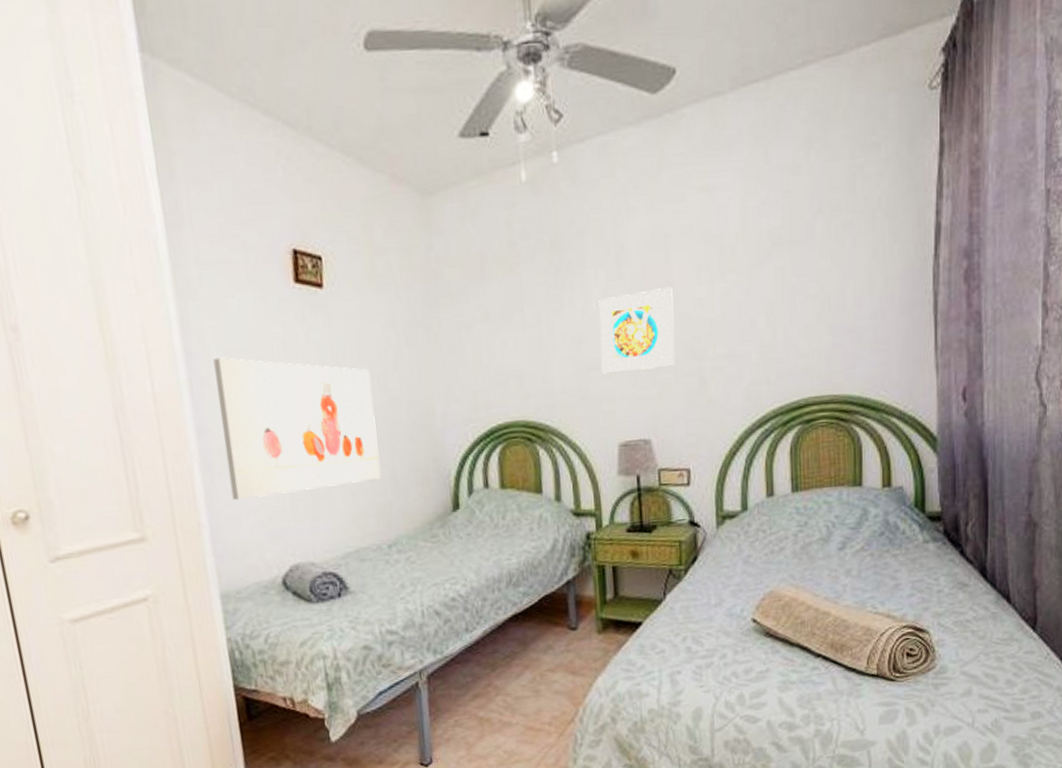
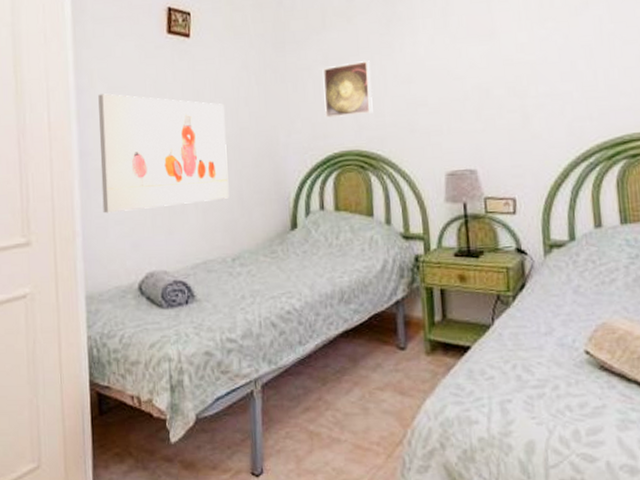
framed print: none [482,317,541,384] -> present [322,61,373,118]
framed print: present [599,286,675,374] -> none [426,33,499,110]

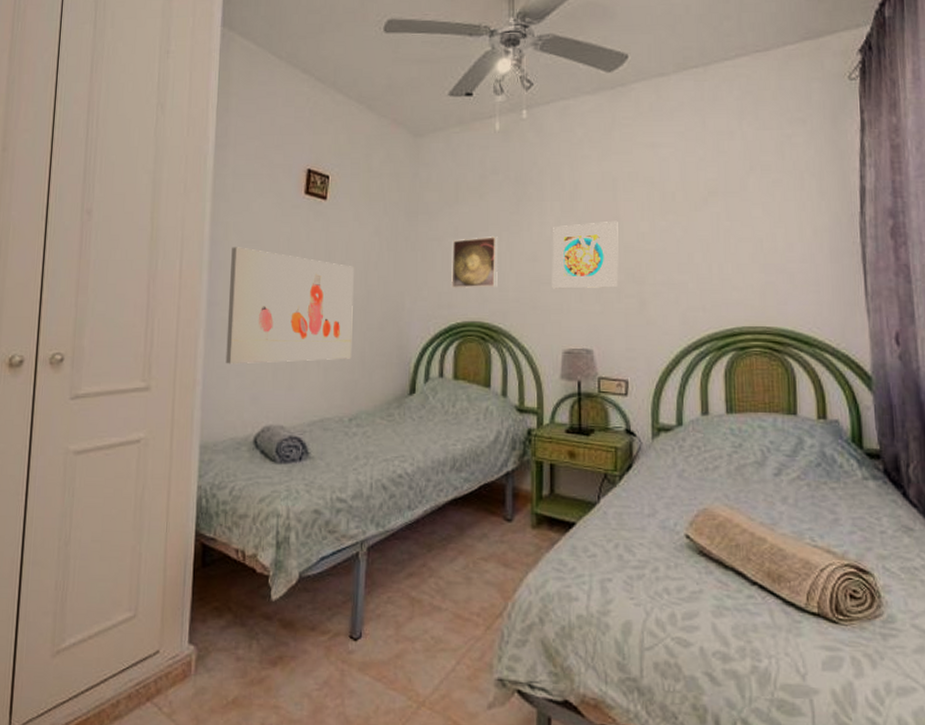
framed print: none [426,33,499,110] -> present [552,220,619,289]

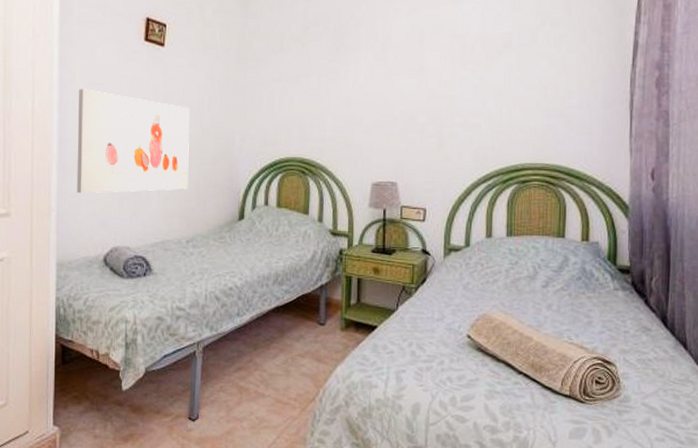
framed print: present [451,237,498,288] -> none [276,82,318,128]
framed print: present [552,220,619,289] -> none [364,69,424,129]

